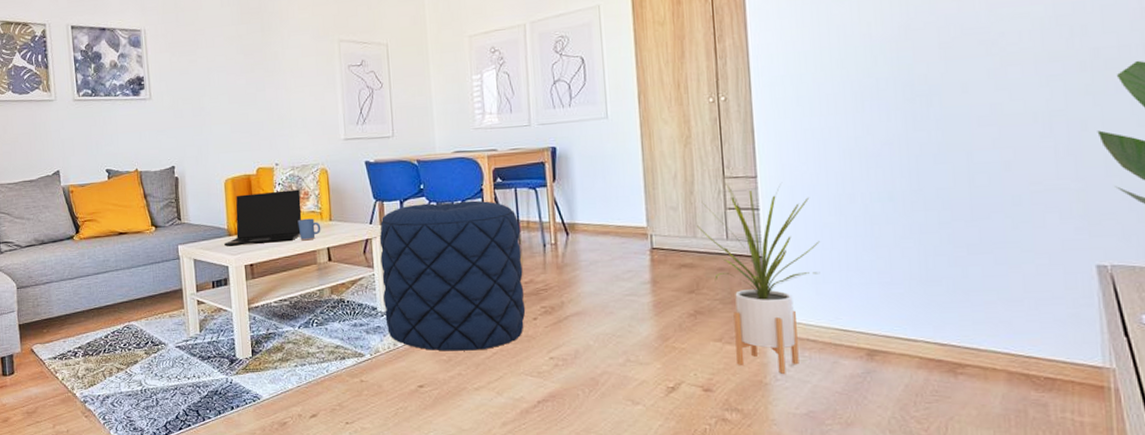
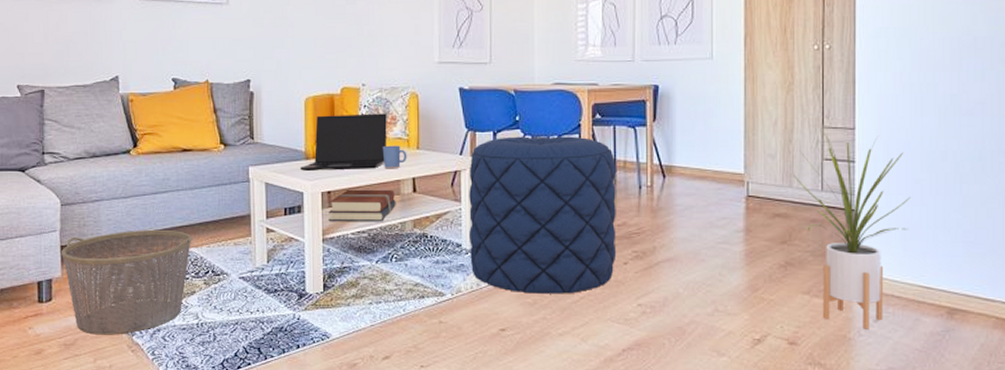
basket: none [19,306,132,403] -> present [60,229,192,335]
books: none [252,260,314,291] -> present [328,189,396,221]

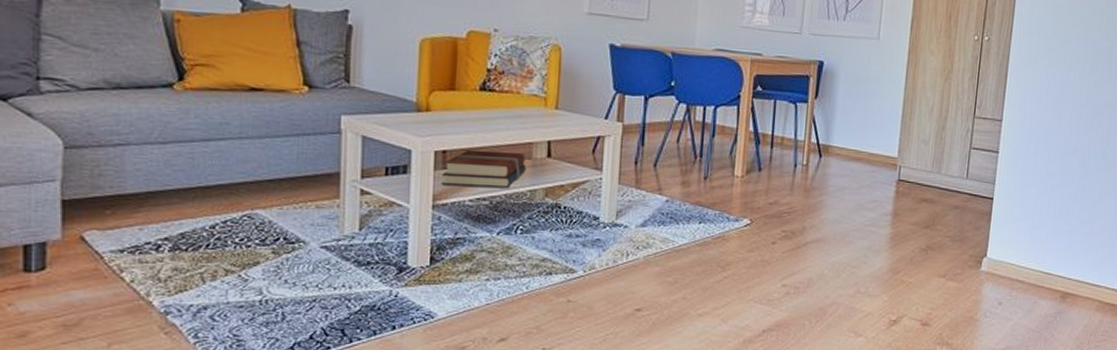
basket: present [60,229,192,335] -> none [61,184,259,314]
laptop: present [300,113,387,171] -> none [409,61,522,128]
mug: present [382,145,407,169] -> none [513,102,544,130]
pouf: present [469,136,617,294] -> none [608,103,773,273]
house plant: present [794,133,910,329] -> none [943,122,1042,311]

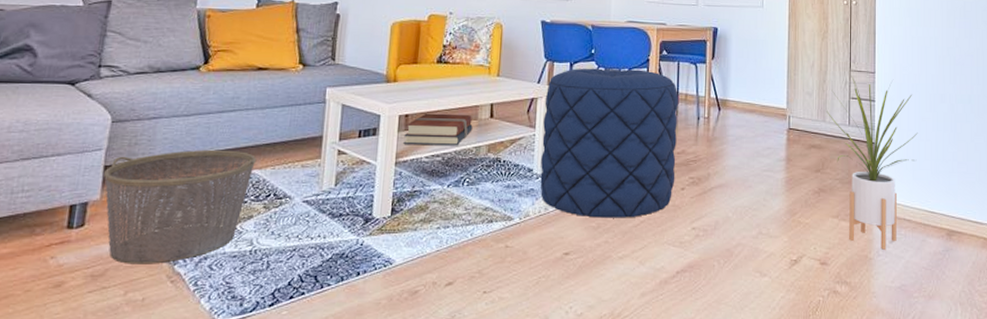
basket: none [61,184,259,314] -> present [103,149,257,264]
pouf: none [608,103,773,273] -> present [540,68,678,218]
house plant: none [943,122,1042,311] -> present [827,75,918,250]

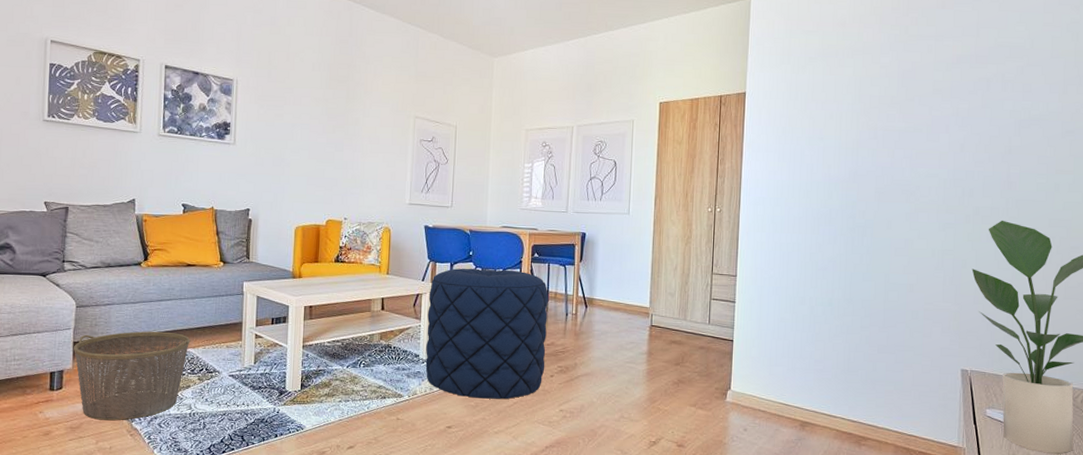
books: present [403,113,473,145] -> none [309,305,367,333]
house plant: present [827,75,918,250] -> none [688,278,776,436]

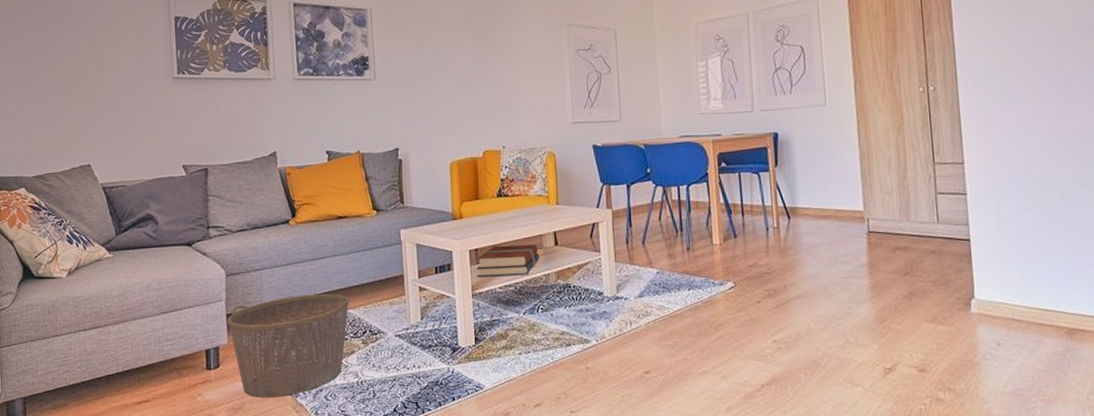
books: none [309,305,367,333] -> present [476,245,540,277]
pouf: present [425,268,548,399] -> none [606,184,750,336]

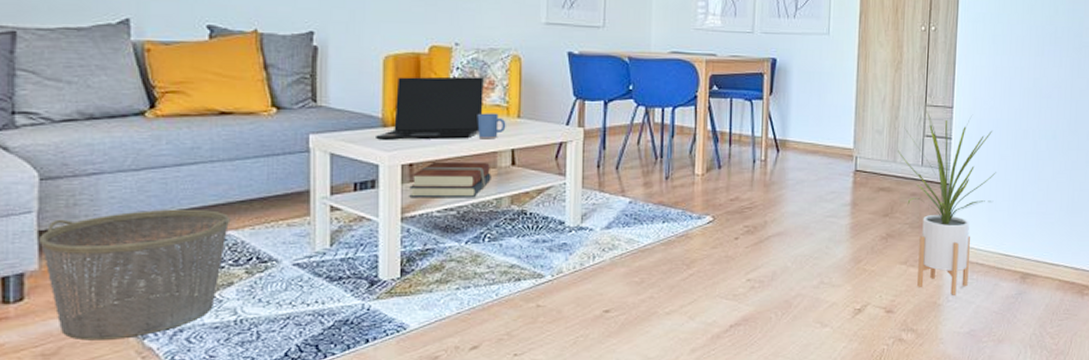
laptop: none [448,173,529,231] -> present [376,76,484,140]
mug: none [524,202,548,225] -> present [477,113,506,139]
house plant: none [910,168,1023,353] -> present [898,111,996,295]

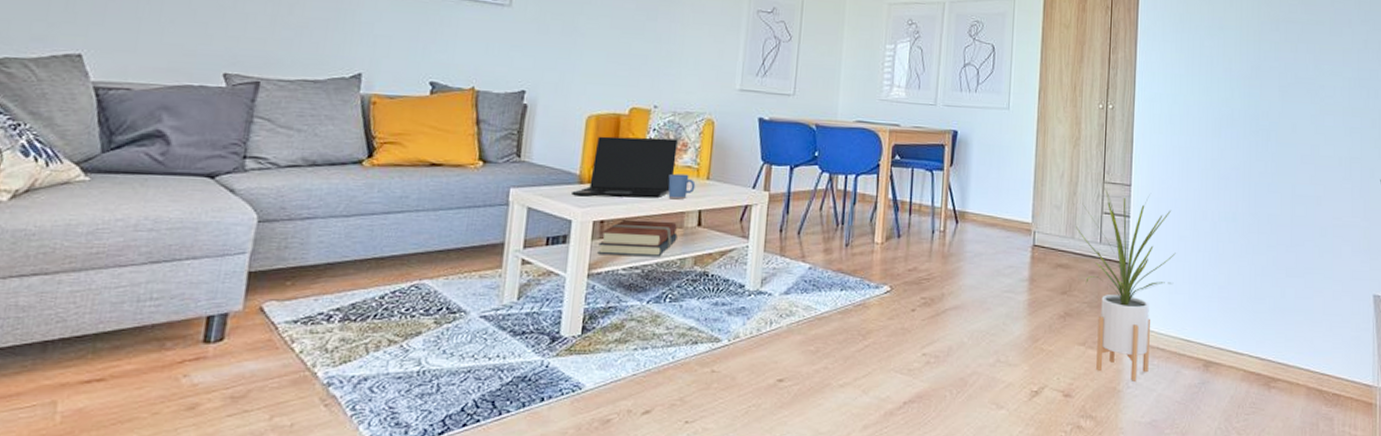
basket: present [38,209,231,341] -> none [246,255,427,385]

